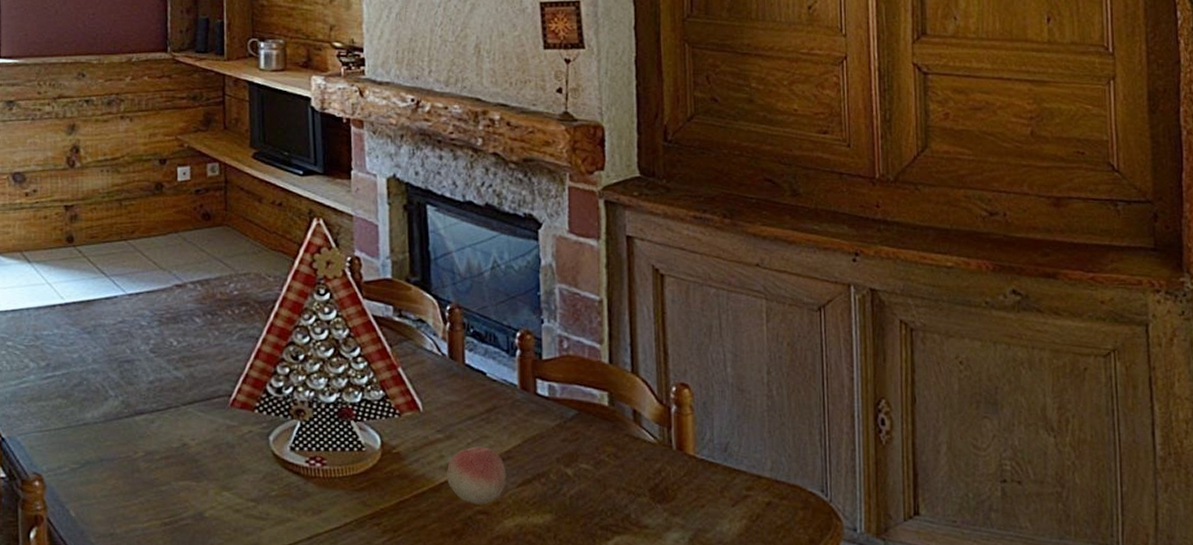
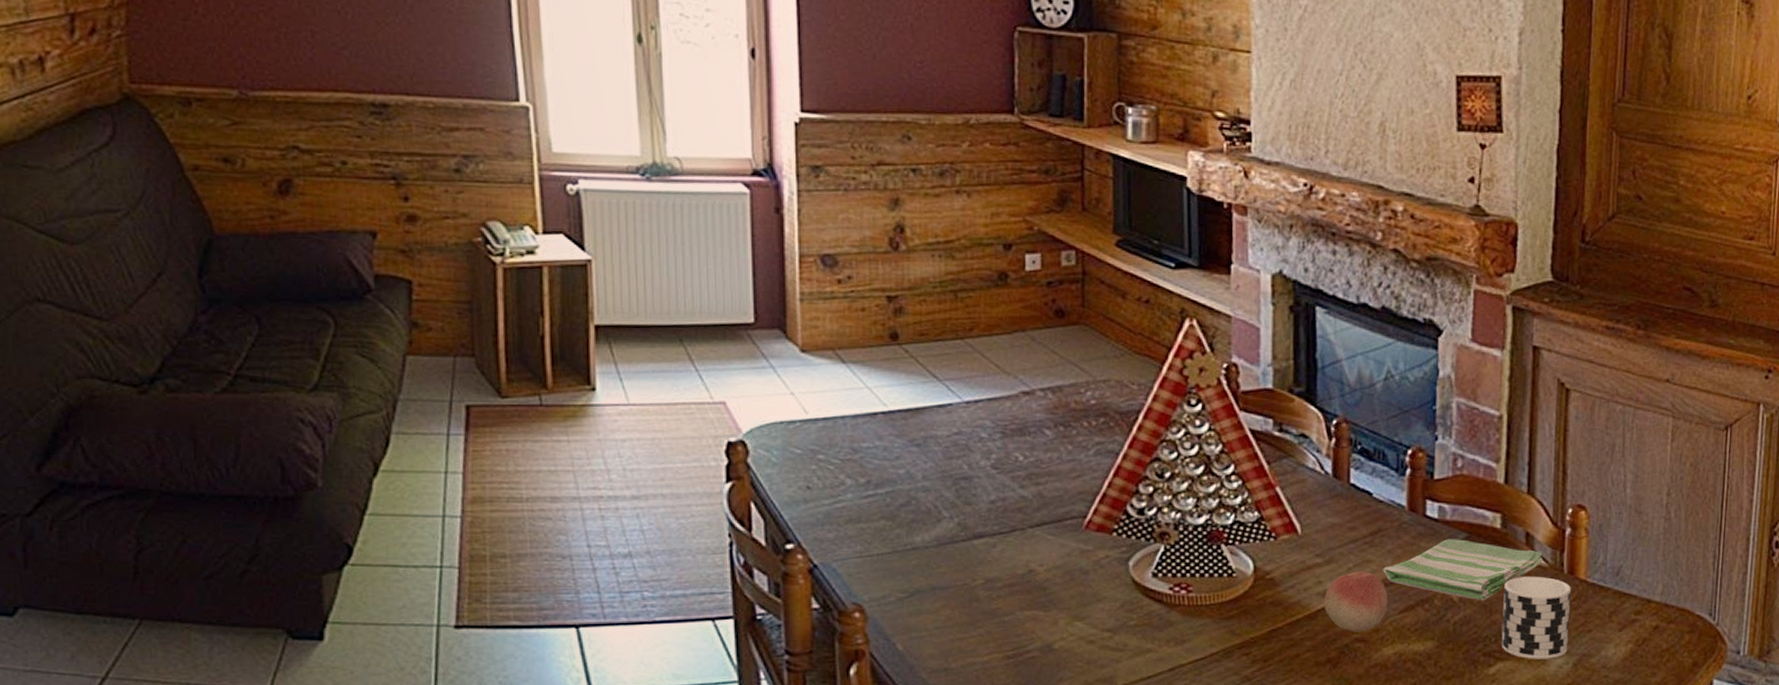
dish towel: none [500,416,651,475] -> present [1383,539,1543,600]
cup: none [616,452,683,534] -> present [1501,577,1571,659]

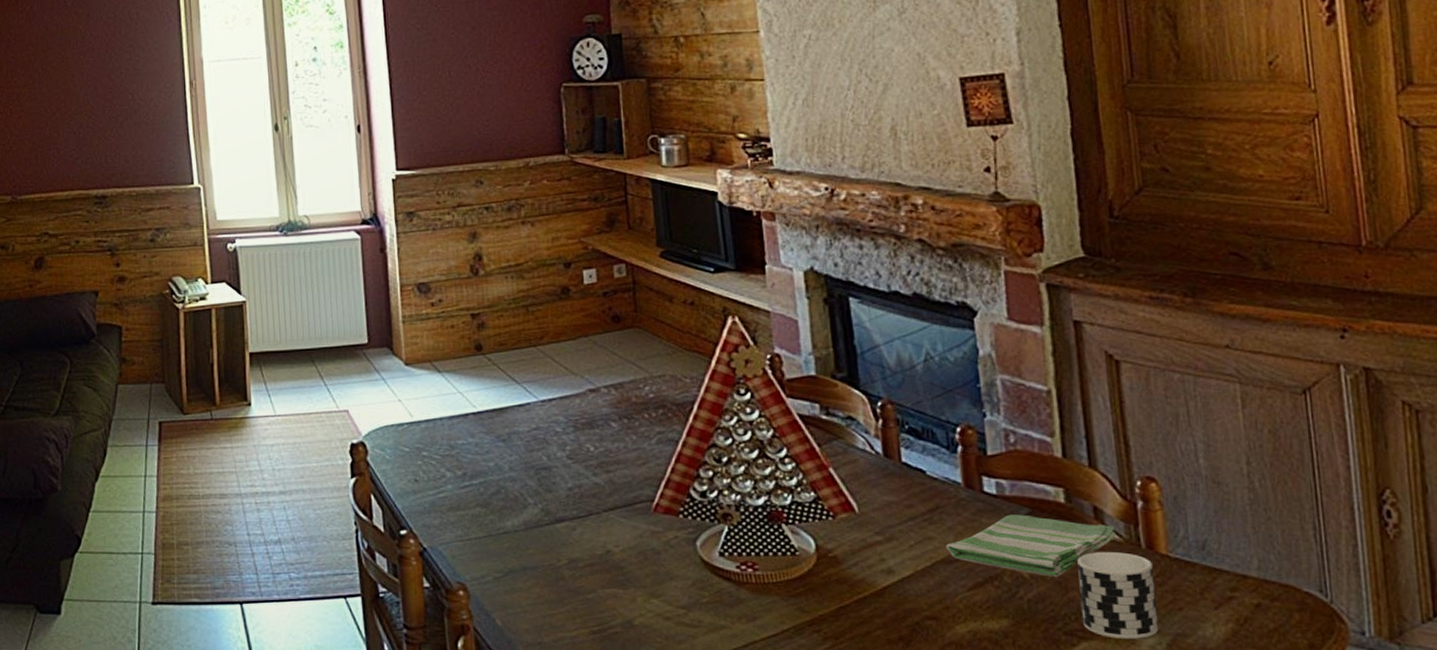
fruit: present [1324,571,1388,632] -> none [889,548,955,610]

